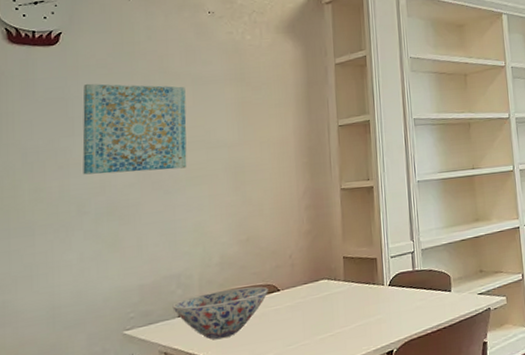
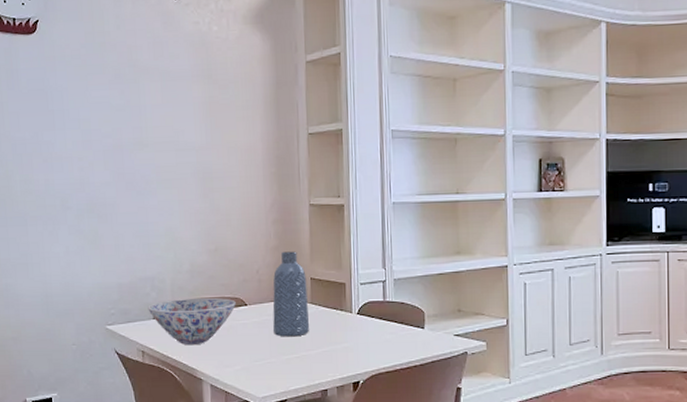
wall art: present [82,83,187,175] -> none [61,75,158,171]
vase: none [306,233,343,317] -> present [272,251,309,337]

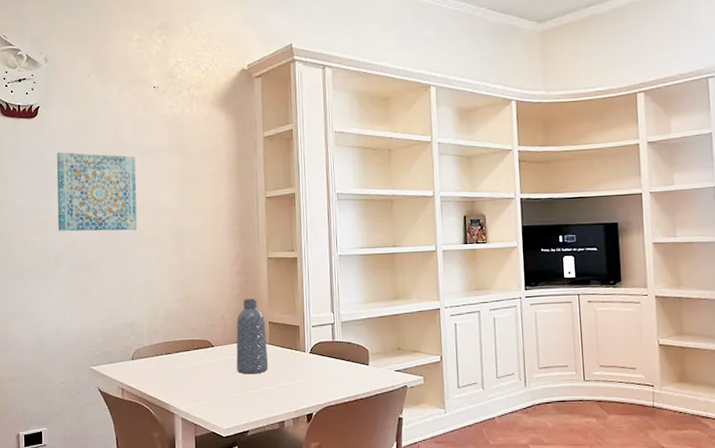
wall art: none [61,75,158,171] -> present [56,152,138,232]
bowl: present [148,298,236,346] -> none [127,340,204,383]

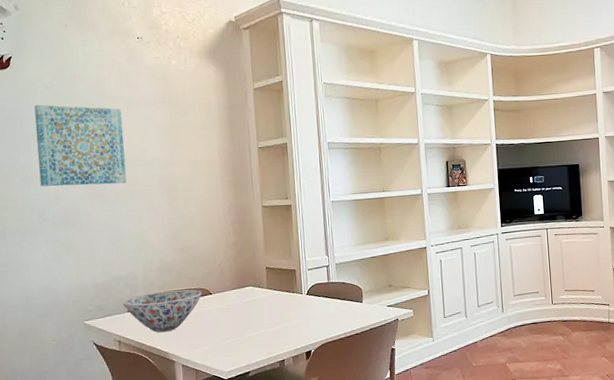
bowl: none [127,340,204,383] -> present [122,289,202,333]
vase: present [236,298,268,374] -> none [233,246,267,319]

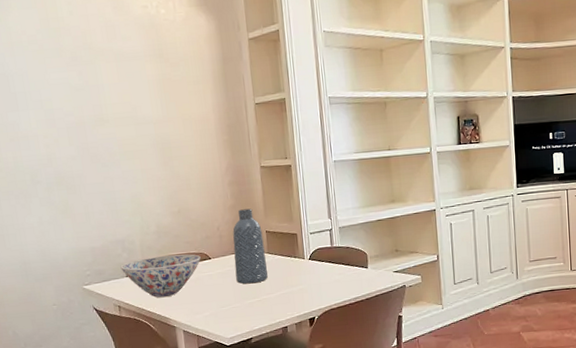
wall art: present [34,104,127,187] -> none [20,60,120,147]
vase: none [233,246,267,319] -> present [232,208,268,284]

